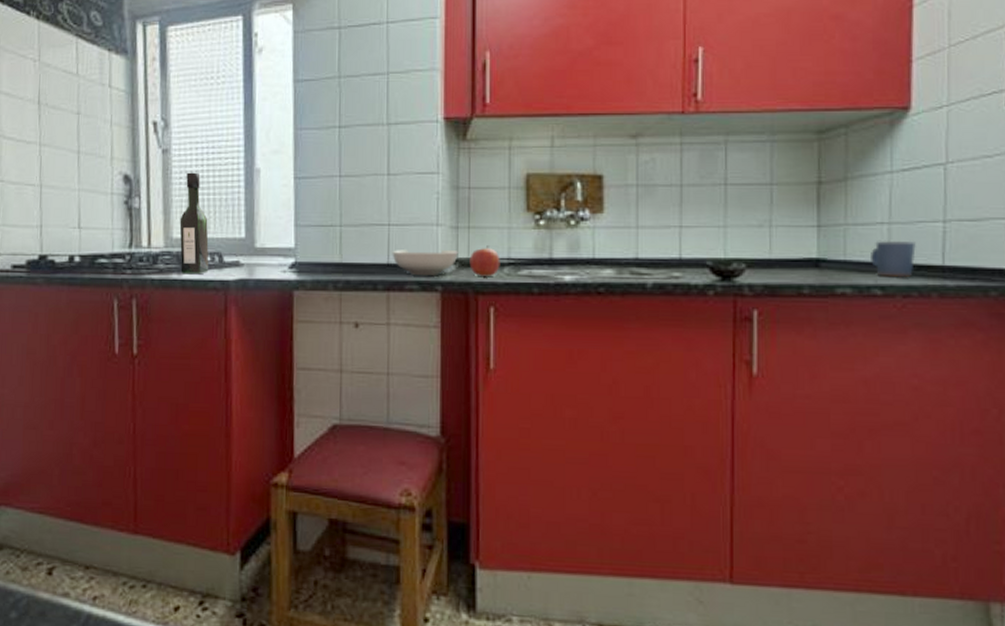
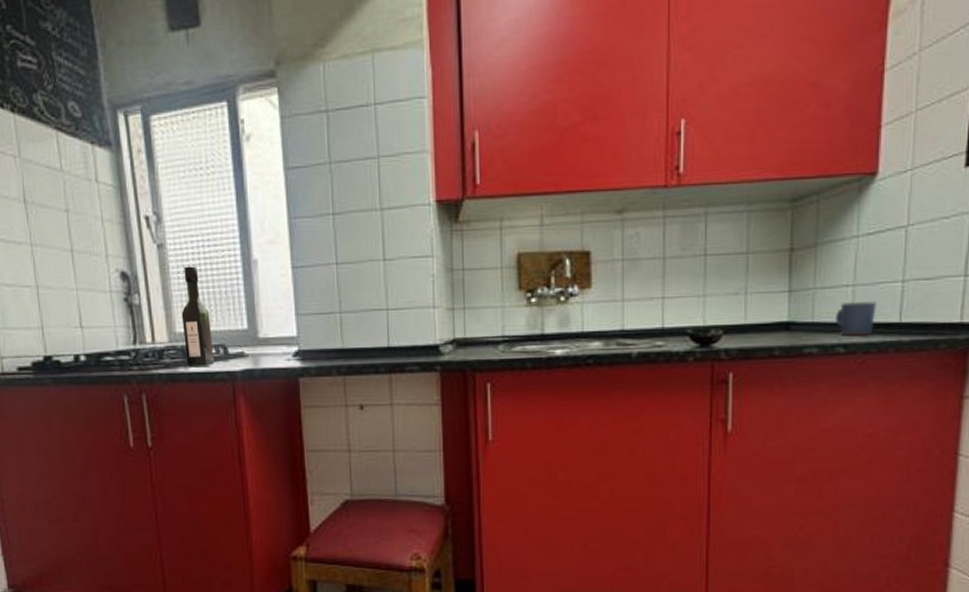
bowl: present [392,249,458,275] -> none [391,330,455,356]
fruit: present [469,245,500,276] -> none [466,325,495,354]

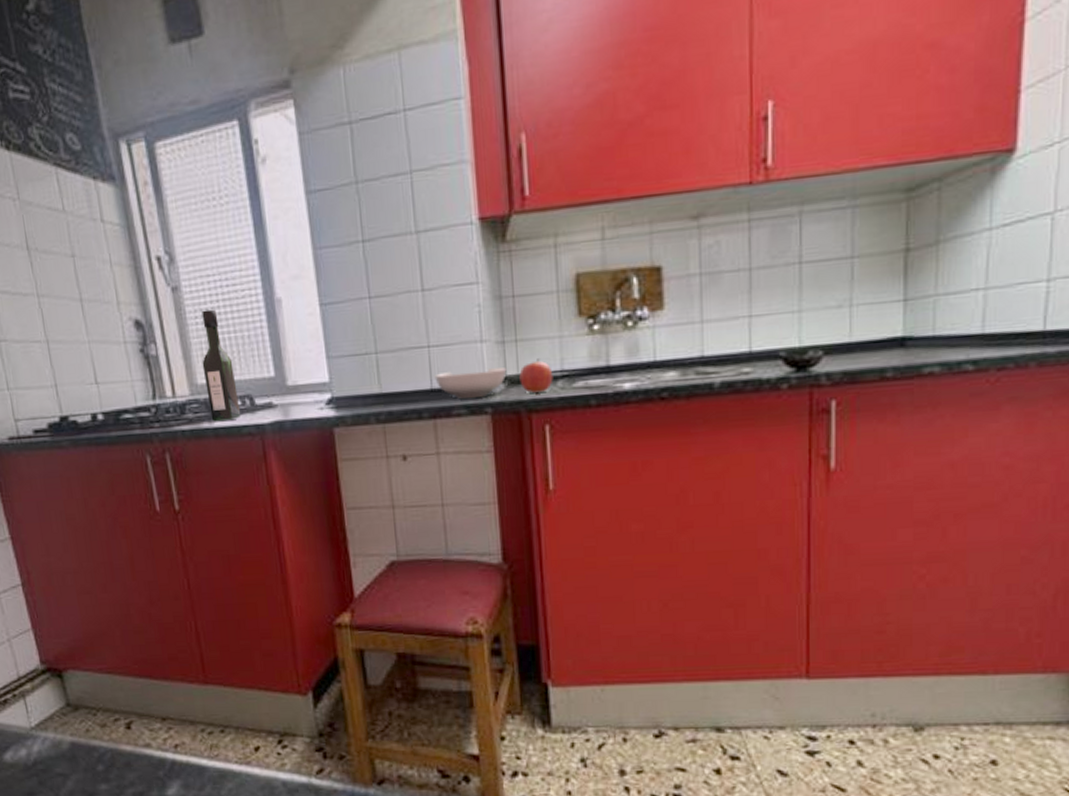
bowl: none [391,330,455,356] -> present [434,367,507,399]
fruit: none [466,325,495,354] -> present [519,358,553,393]
mug: present [836,300,877,336] -> none [963,305,1014,349]

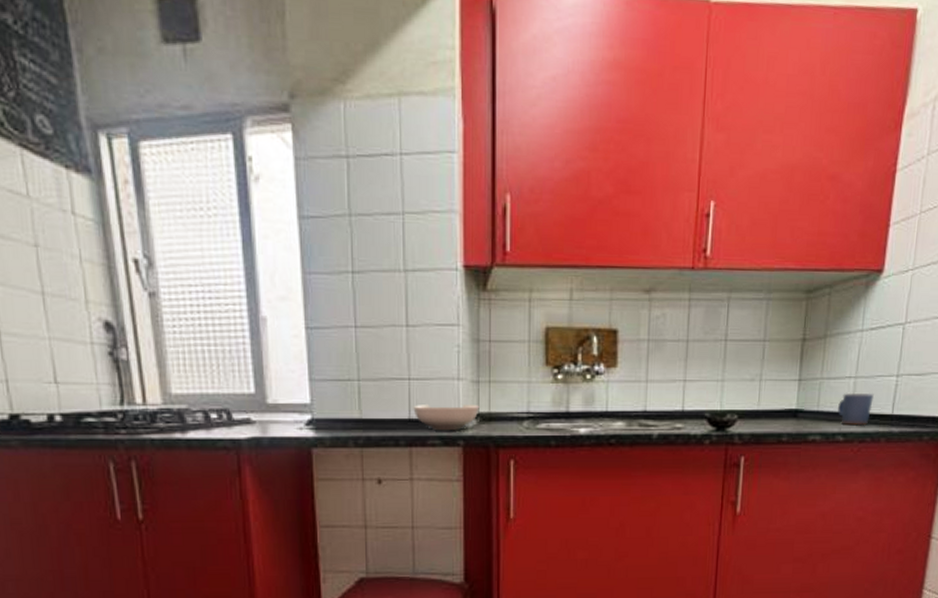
bottle: present [202,309,241,422] -> none [177,320,217,433]
fruit: present [519,358,553,393] -> none [490,400,520,430]
mug: none [963,305,1014,349] -> present [838,392,874,426]

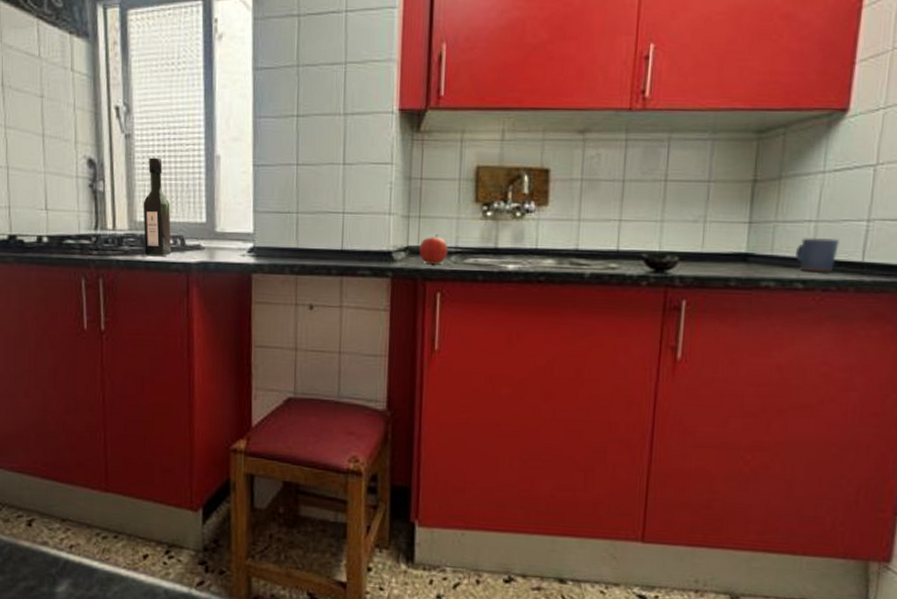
bottle: none [177,320,217,433] -> present [143,157,172,257]
bowl: present [413,403,479,430] -> none [346,237,409,262]
fruit: none [490,400,520,430] -> present [419,234,448,264]

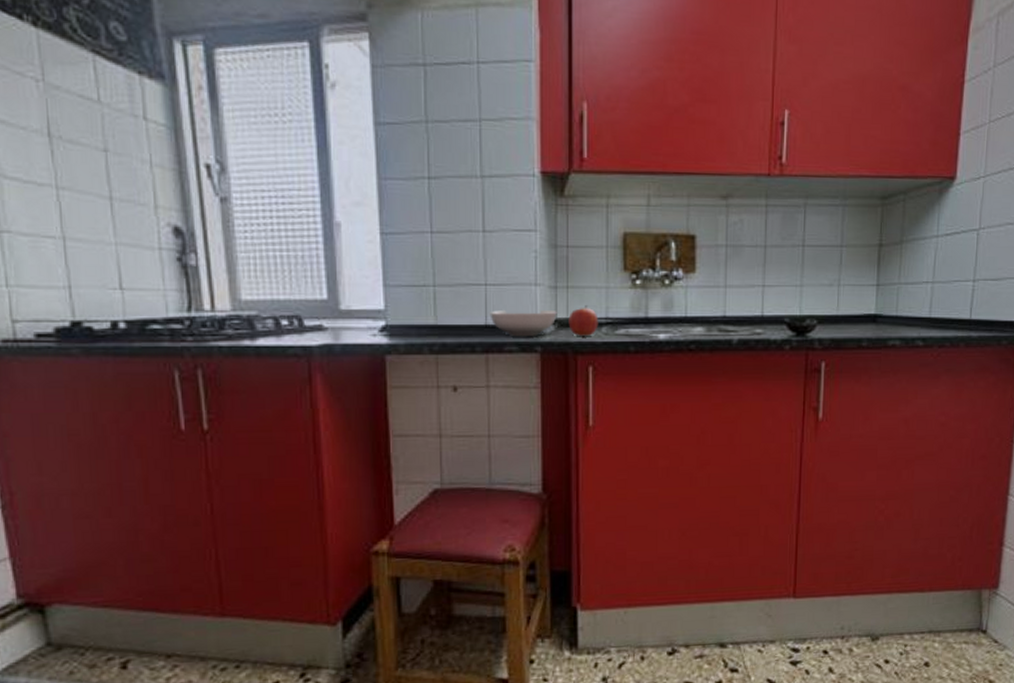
bottle: present [143,157,172,257] -> none [248,225,288,340]
bowl: none [346,237,409,262] -> present [490,309,557,336]
mug: present [796,237,839,273] -> none [916,297,951,331]

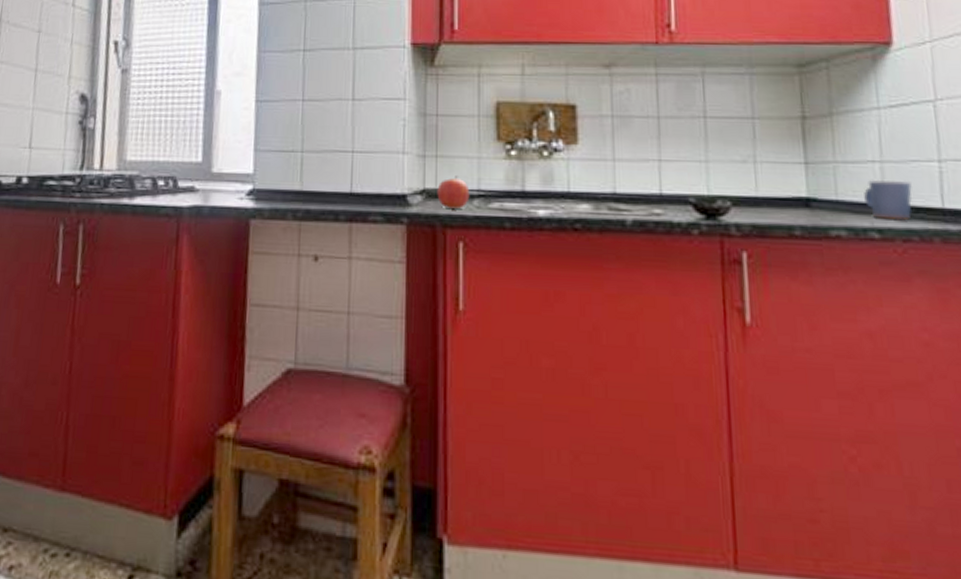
bowl: present [490,309,557,336] -> none [355,178,425,206]
mug: none [916,297,951,331] -> present [864,179,912,221]

